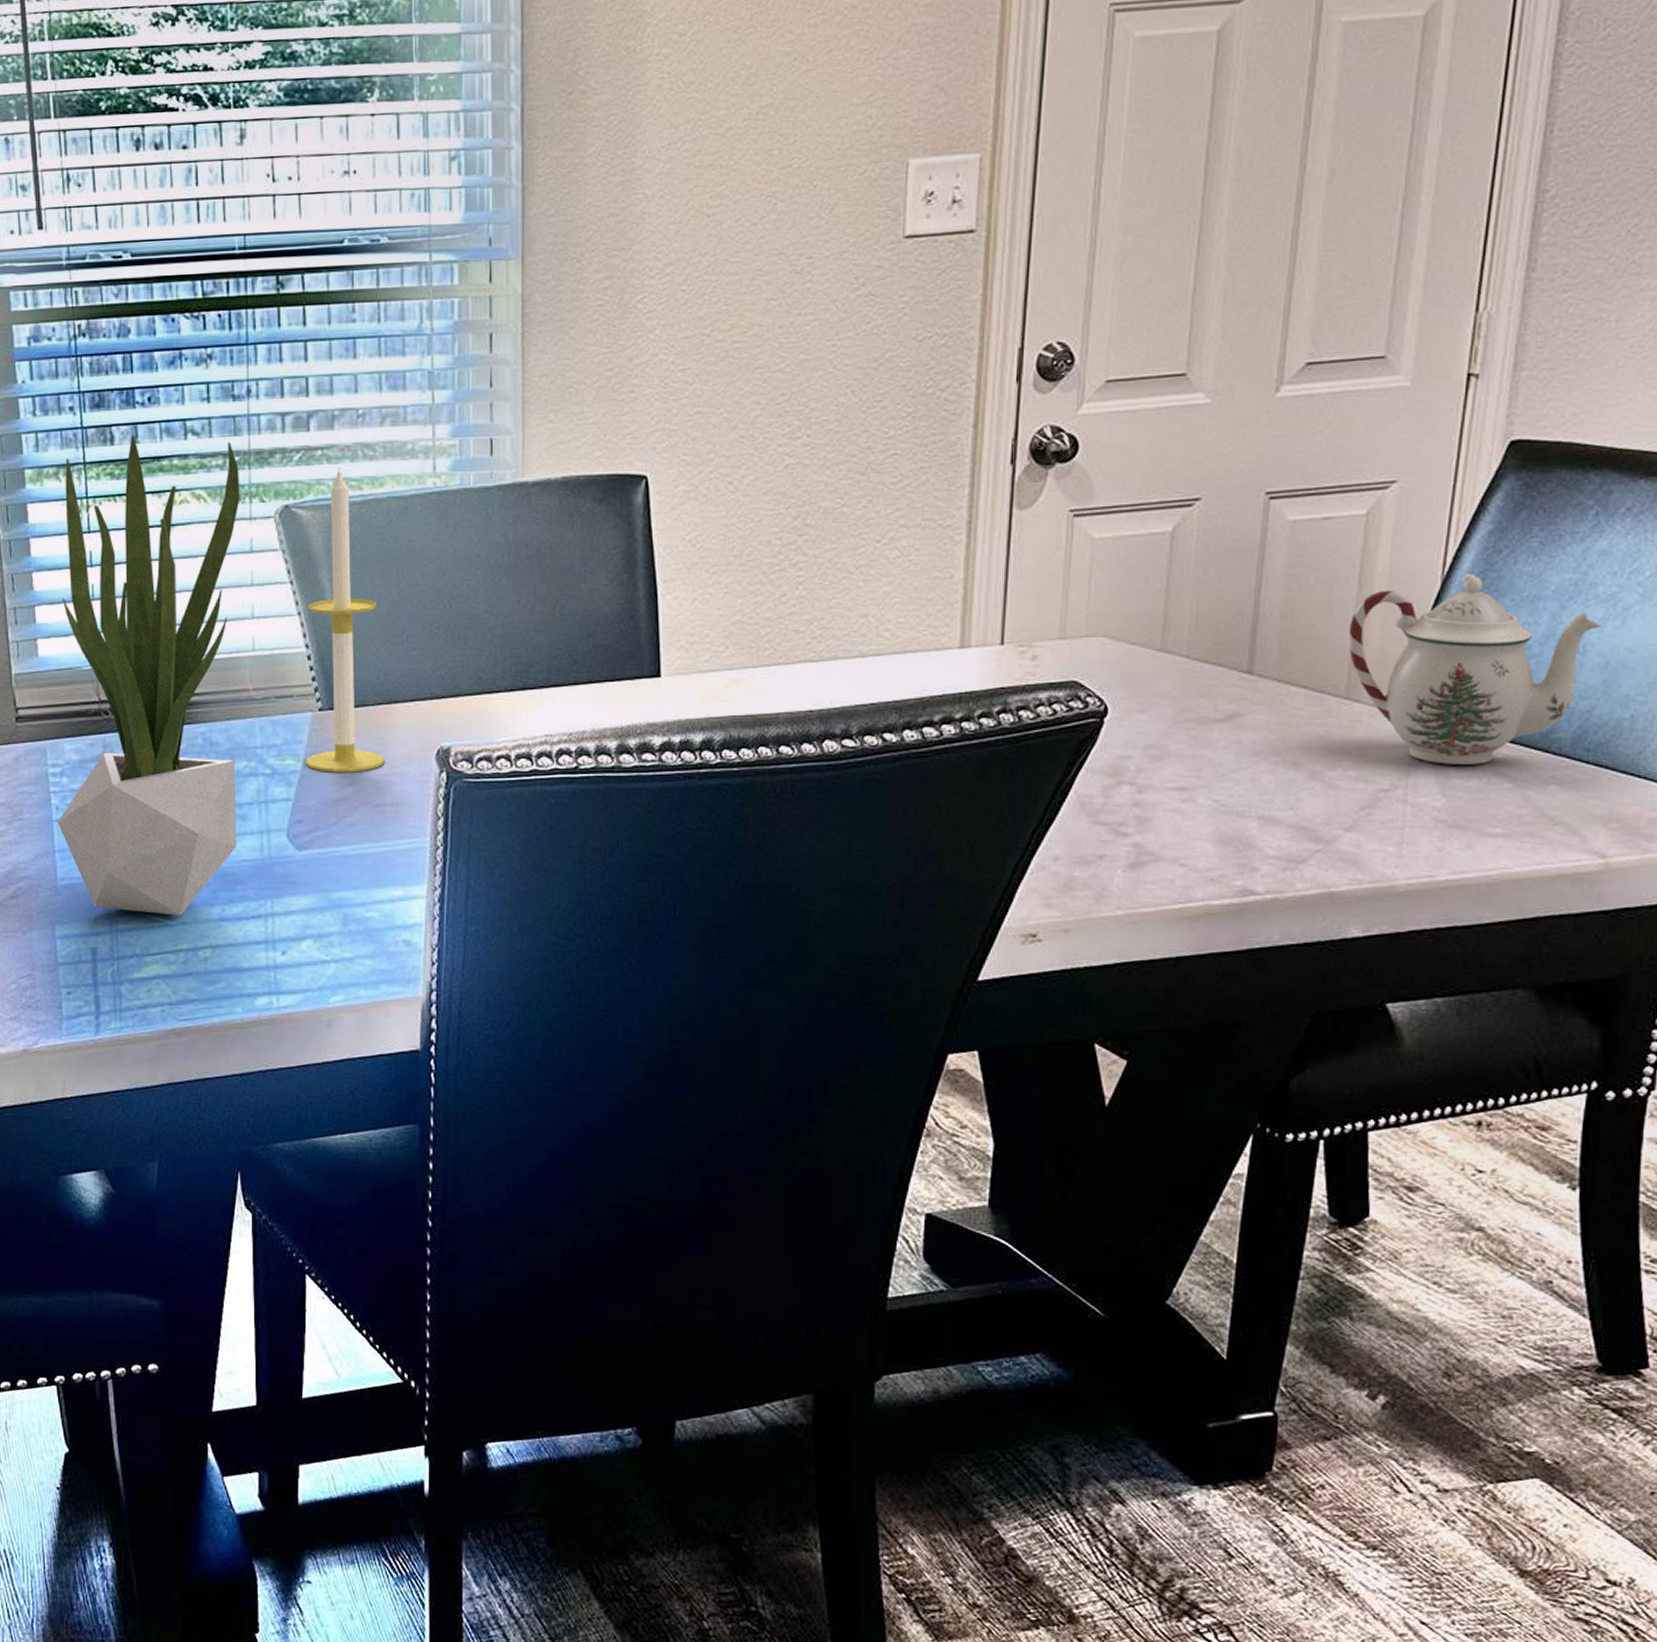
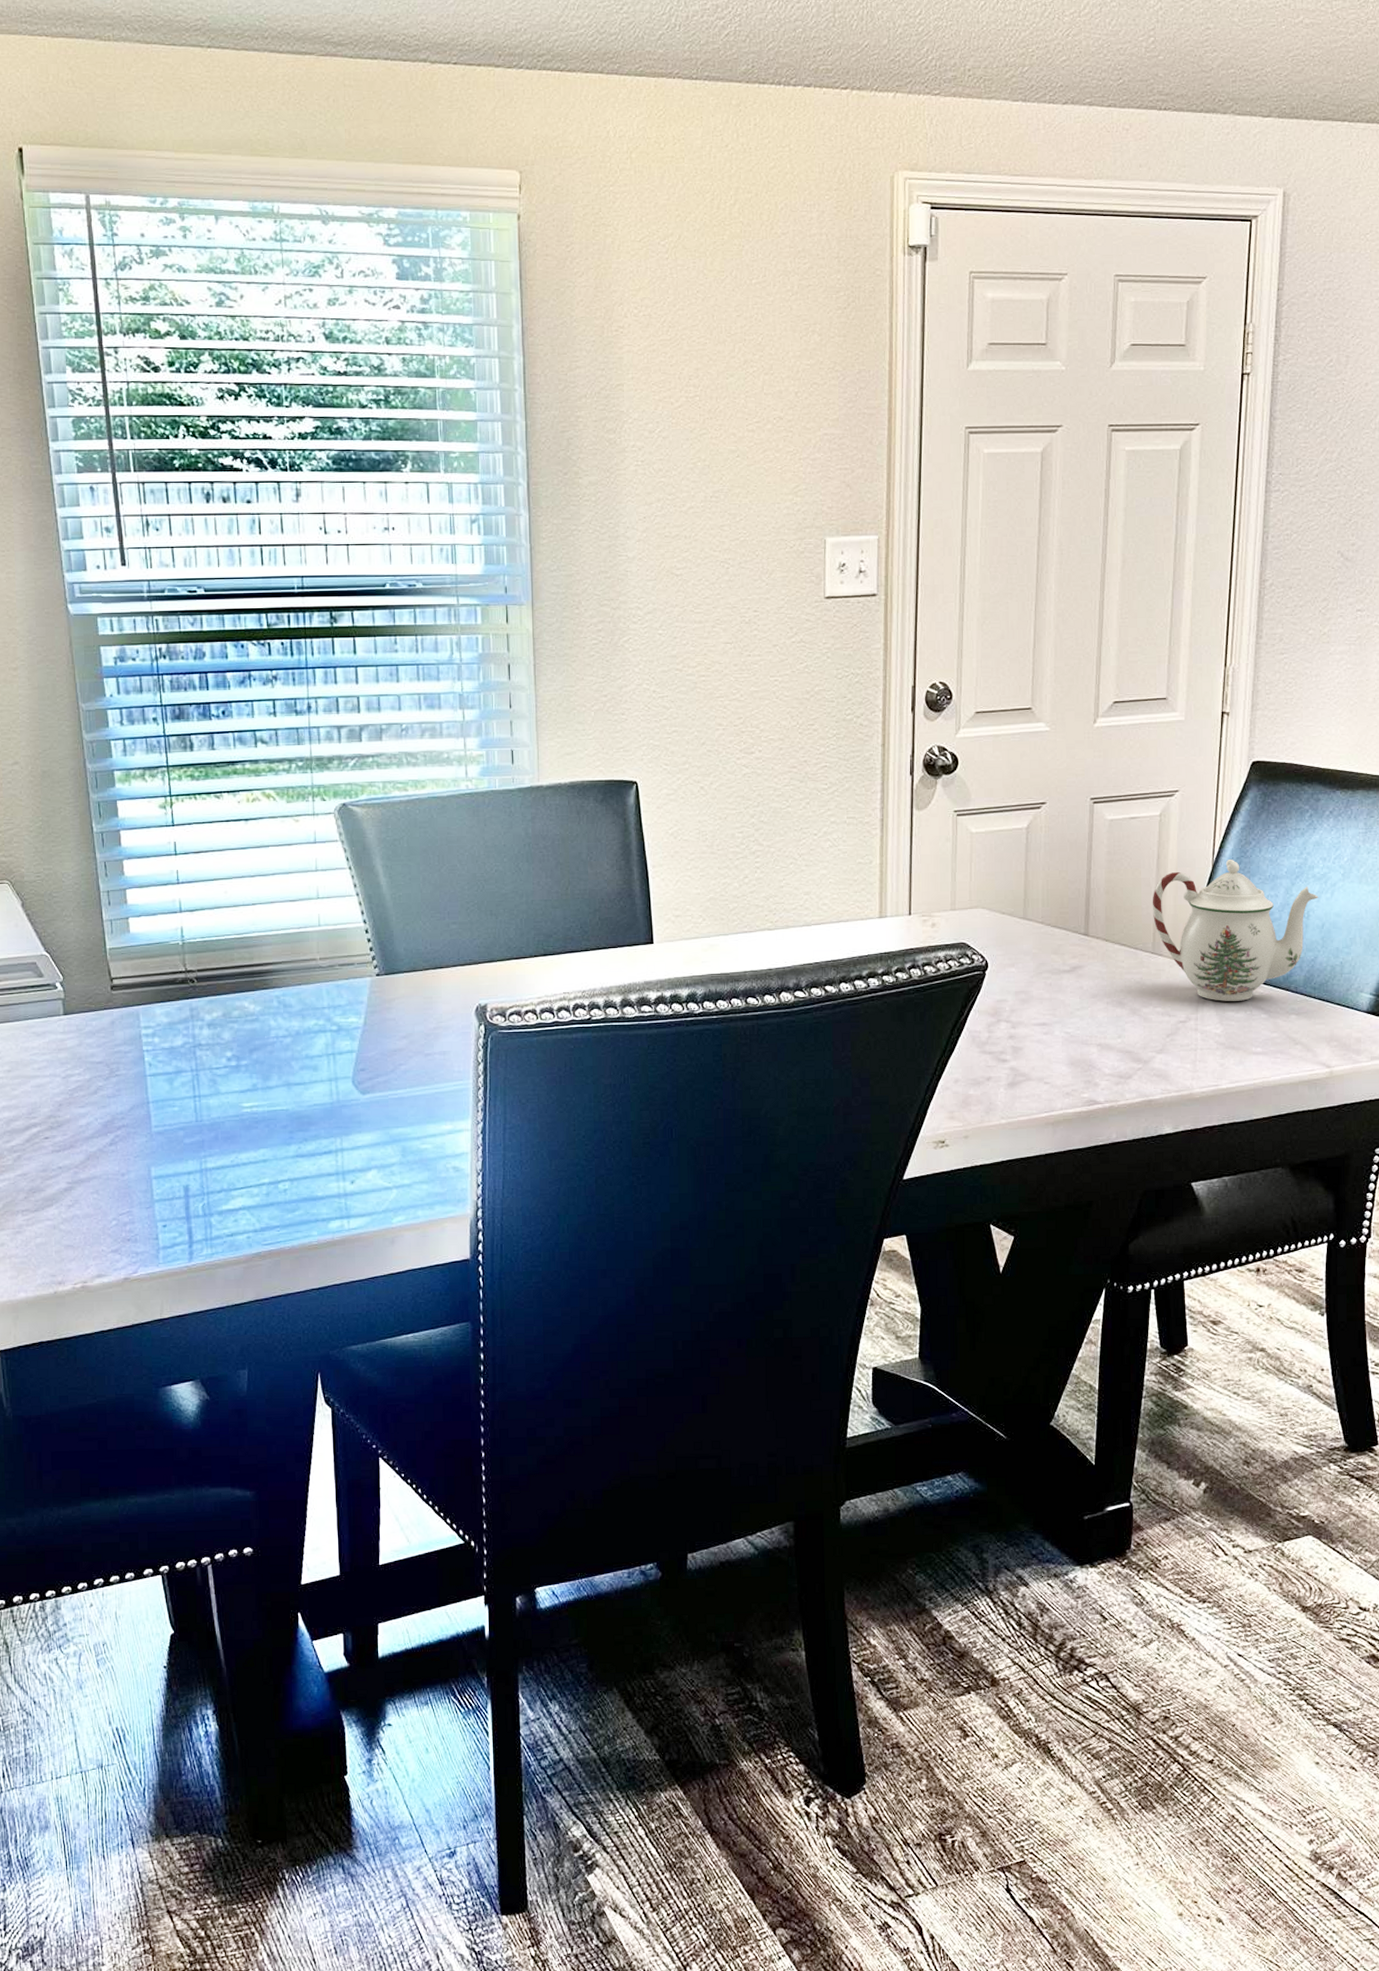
potted plant: present [58,436,240,916] -> none [150,743,310,1154]
candle: present [306,467,385,773] -> none [364,772,433,1028]

